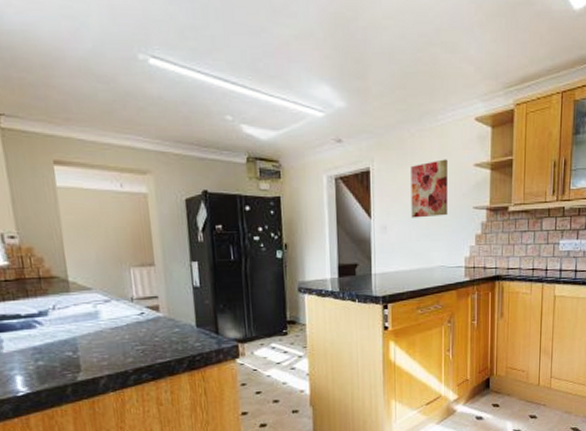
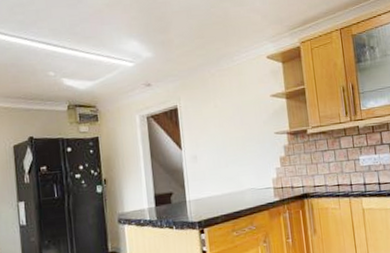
wall art: present [411,159,448,218] -> none [214,93,252,147]

